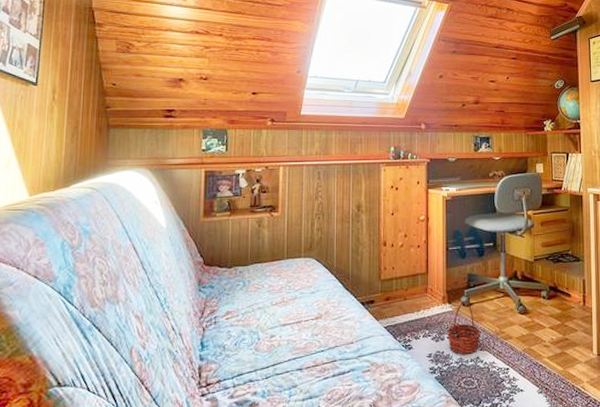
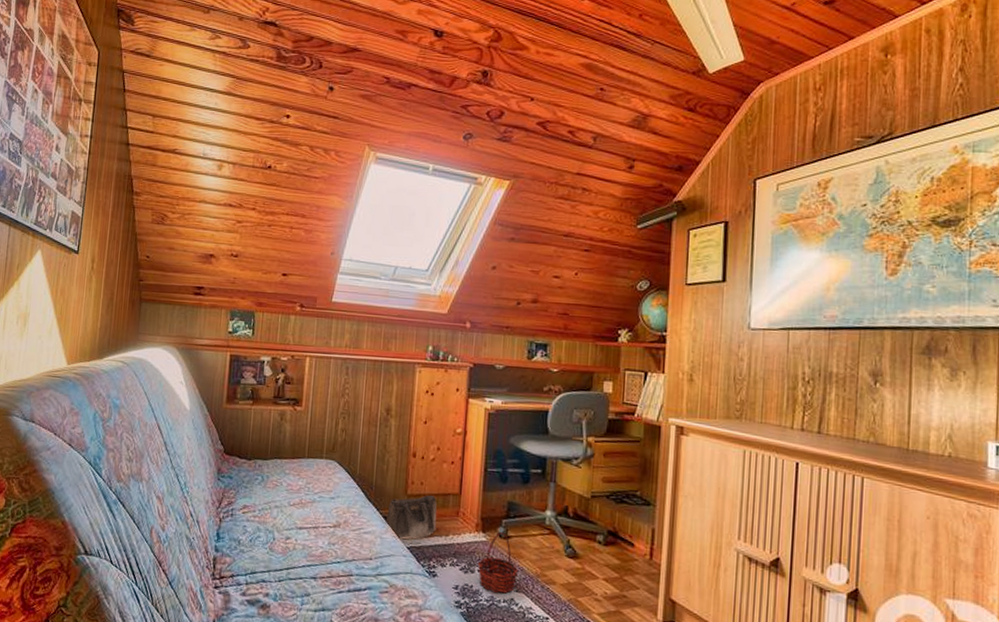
saddlebag: none [363,278,409,321] -> present [385,495,437,540]

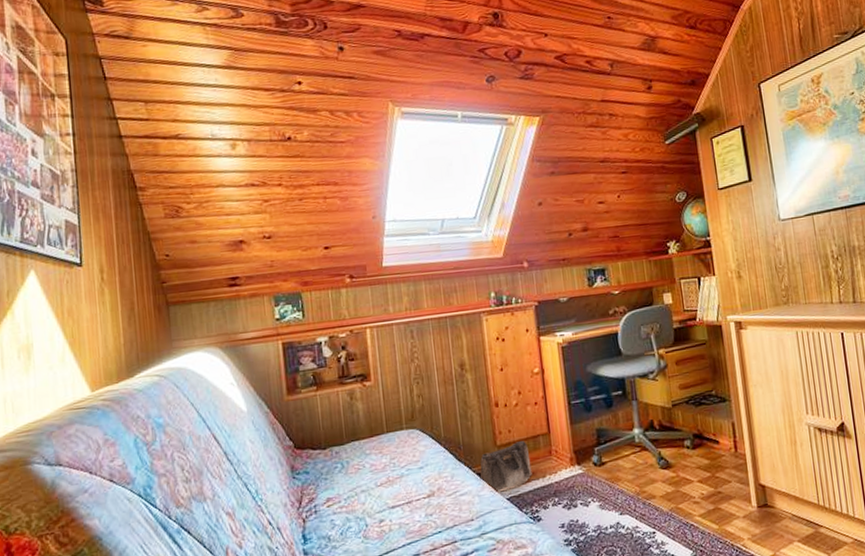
basket: present [478,531,519,594] -> none [579,459,619,522]

